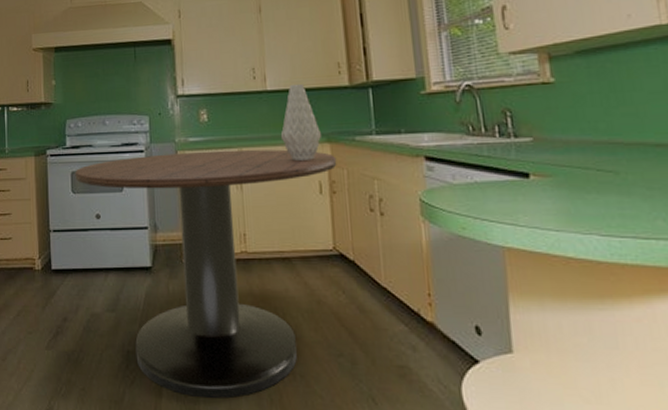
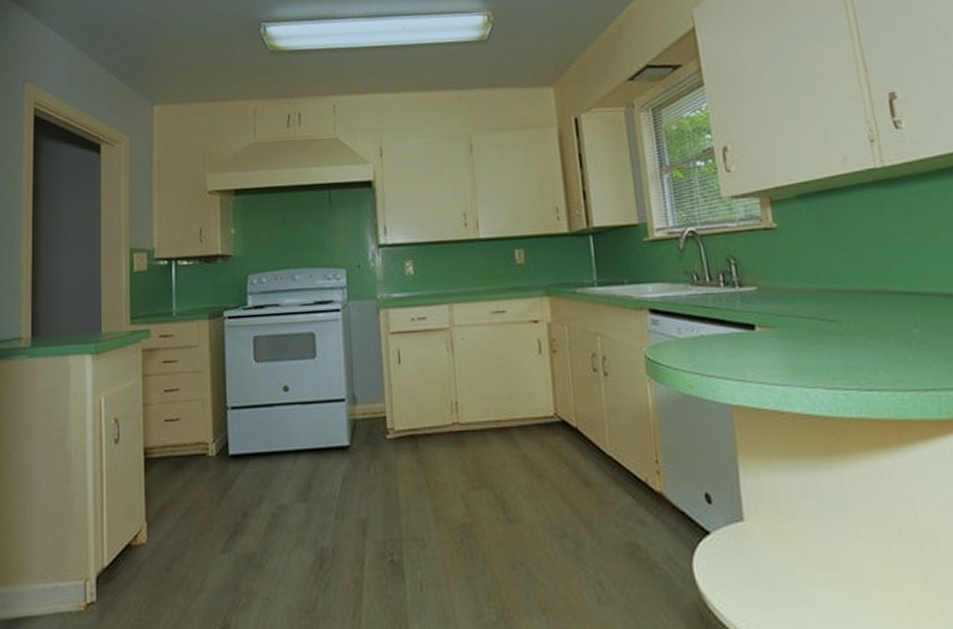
dining table: present [75,149,337,399] -> none [258,304,557,597]
vase: present [280,83,322,161] -> none [495,230,541,317]

